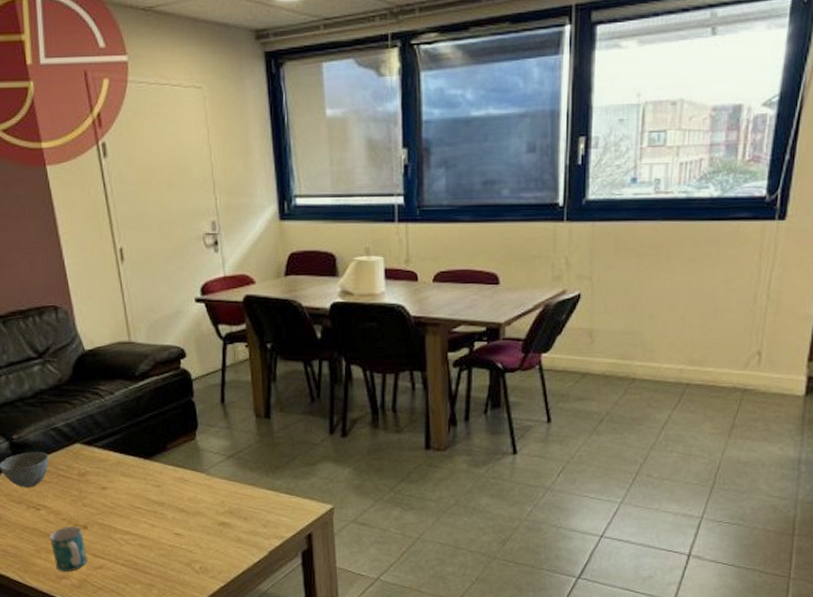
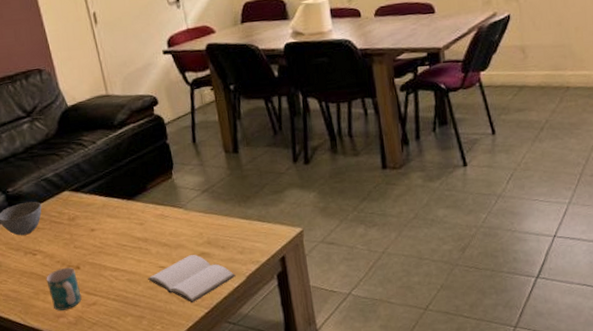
book: none [161,524,257,574] -> present [148,255,236,302]

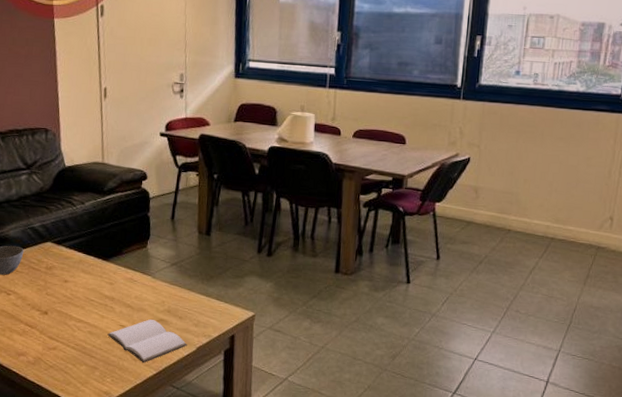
mug: present [46,267,82,311] -> none [15,311,44,350]

